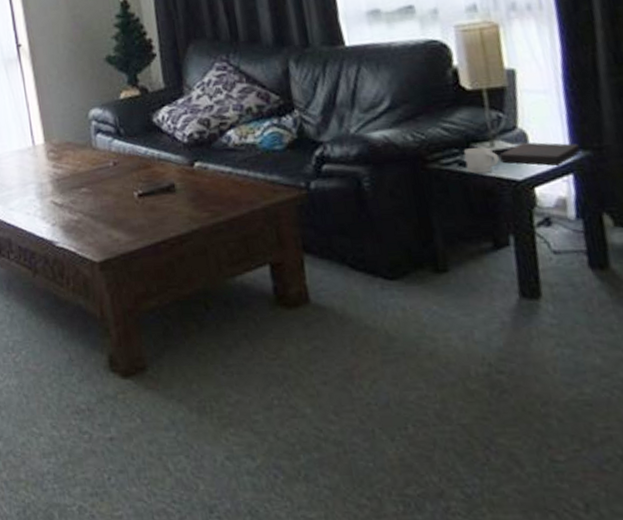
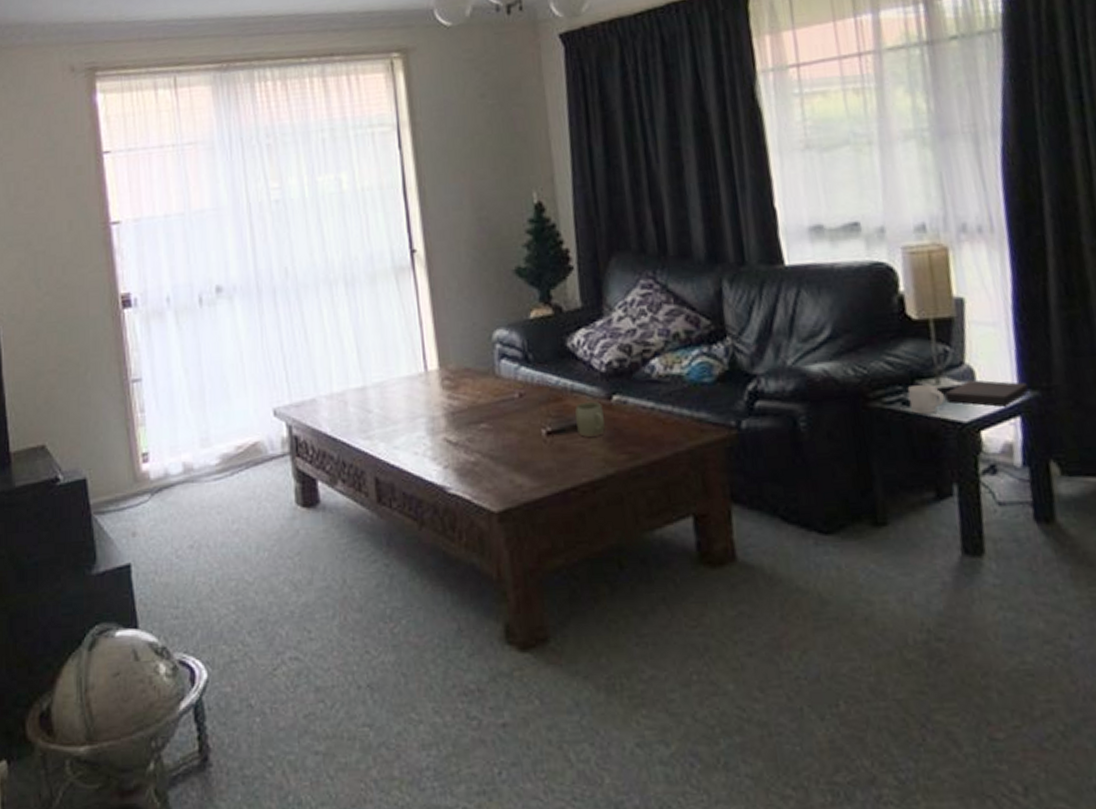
mug: none [162,167,189,198] -> present [575,401,605,437]

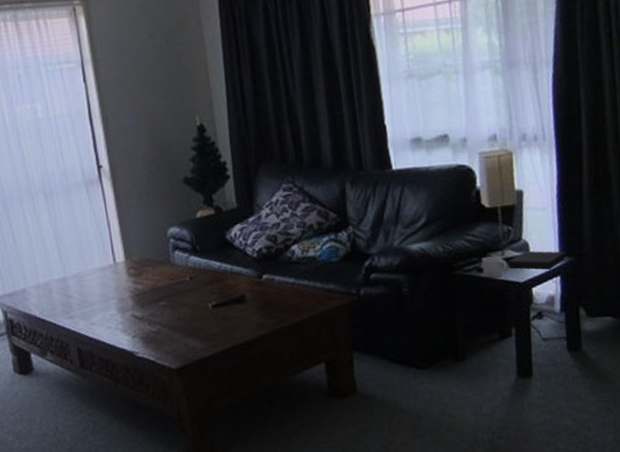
mug: present [575,401,605,437] -> none [234,280,257,308]

